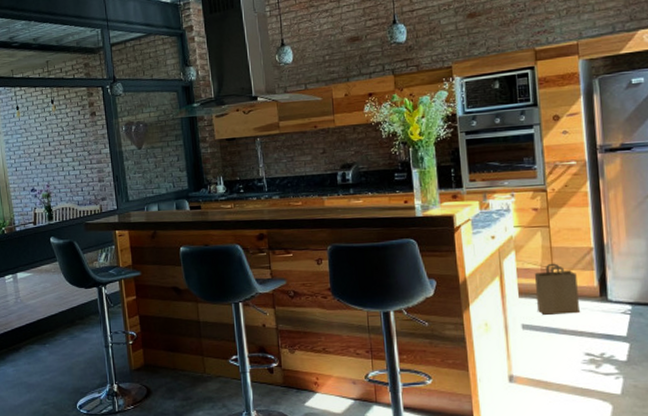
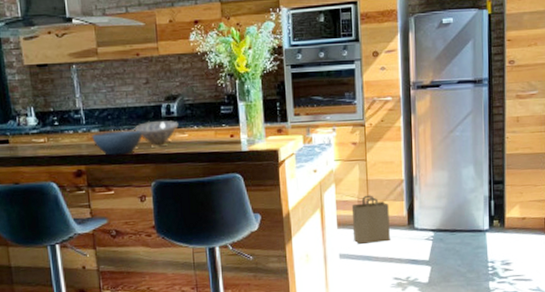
bowl: none [273,197,320,220] -> present [91,130,143,156]
bowl: none [313,187,354,212] -> present [135,121,179,146]

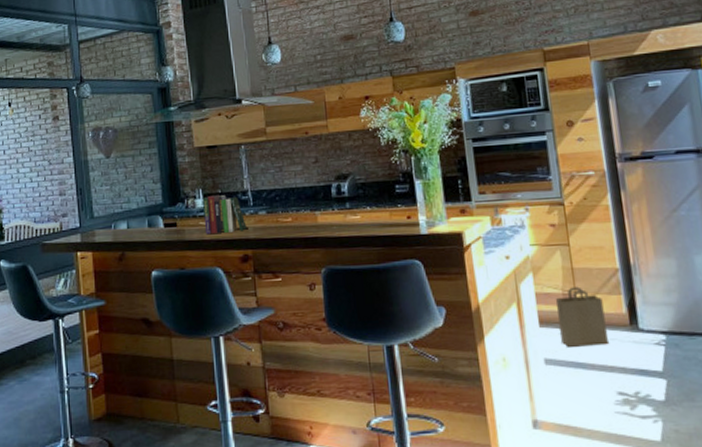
books: none [35,112,80,152] -> present [203,194,247,235]
bowl: present [91,130,143,156] -> none [259,212,312,239]
bowl: present [135,121,179,146] -> none [304,201,350,229]

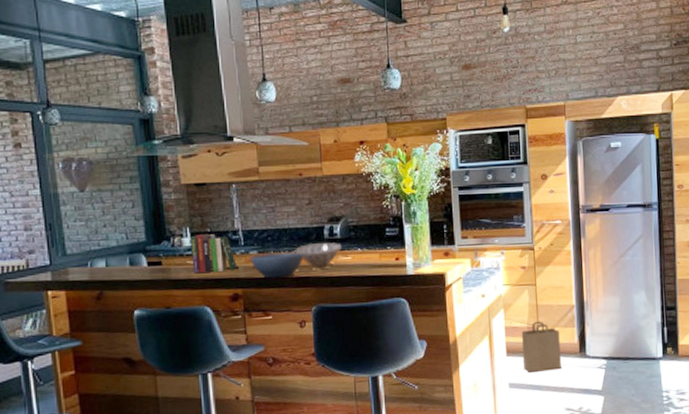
bowl: none [259,212,312,239] -> present [250,252,304,279]
bowl: none [304,201,350,229] -> present [296,243,342,269]

